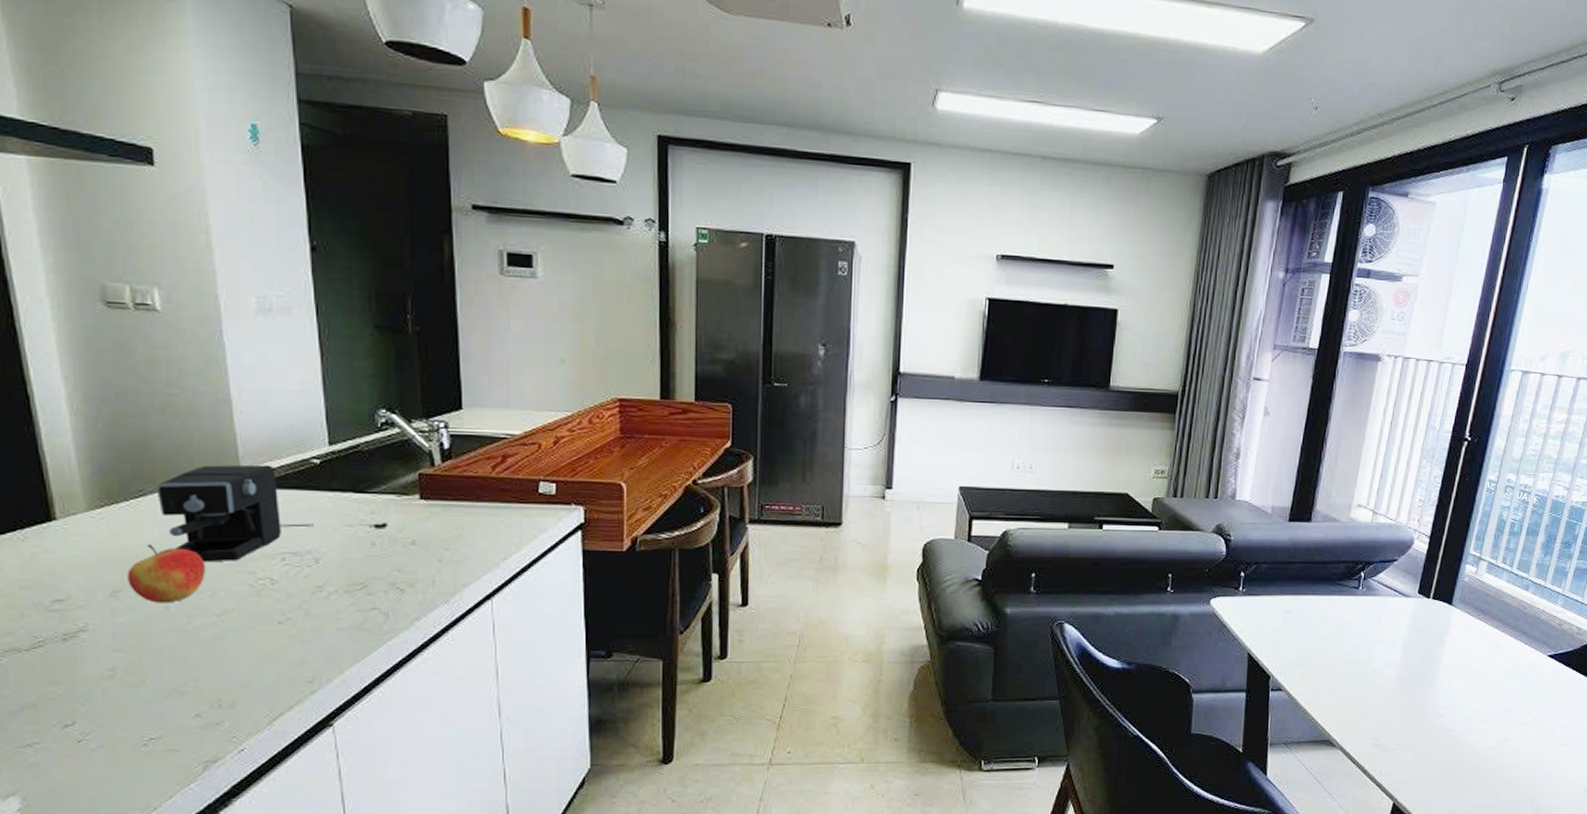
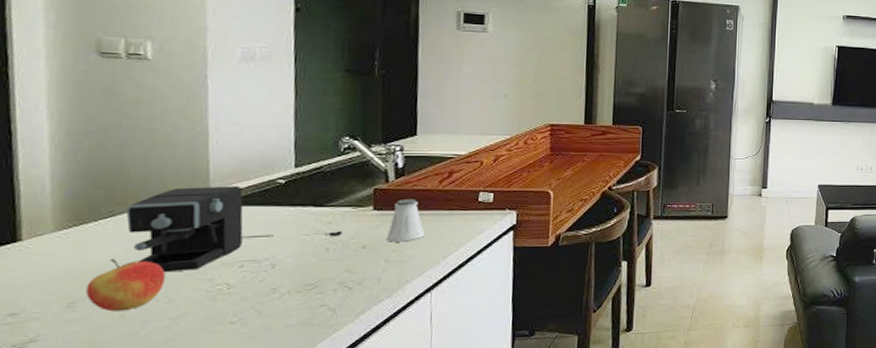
saltshaker: none [437,487,480,539] -> present [386,199,425,242]

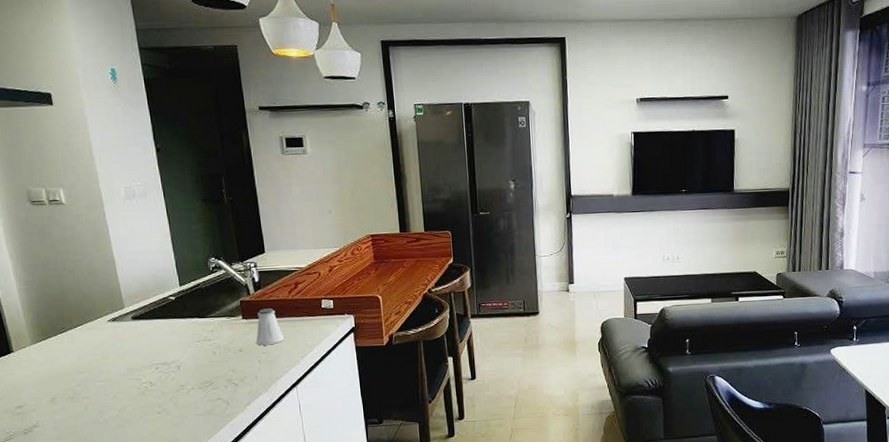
apple: present [86,258,165,312] -> none [60,364,109,405]
coffee maker: present [126,186,344,273] -> none [73,303,224,374]

